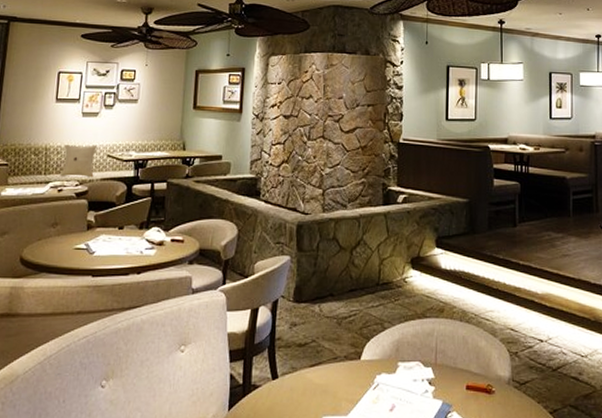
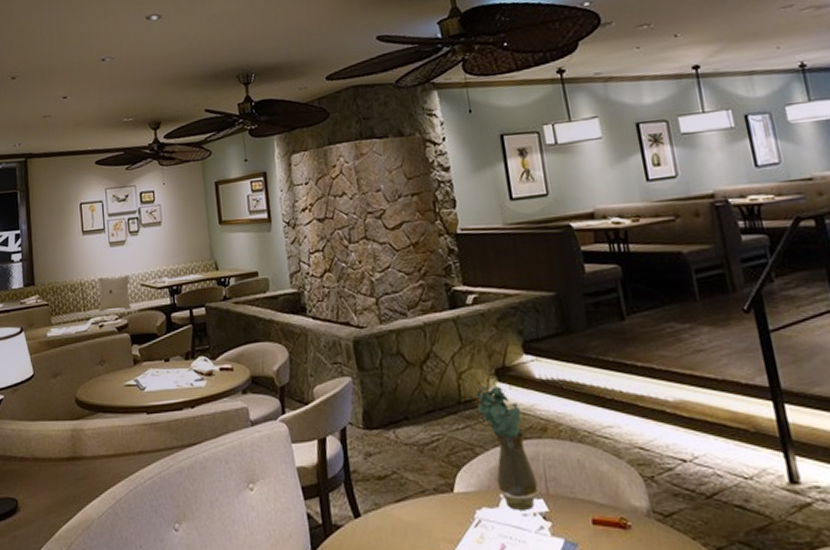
vase: none [391,269,429,376] -> present [476,383,538,510]

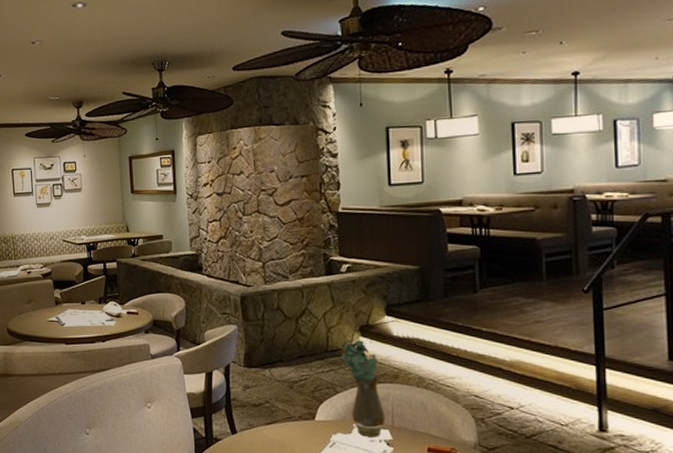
cushion: present [98,276,131,312] -> none [27,232,54,261]

